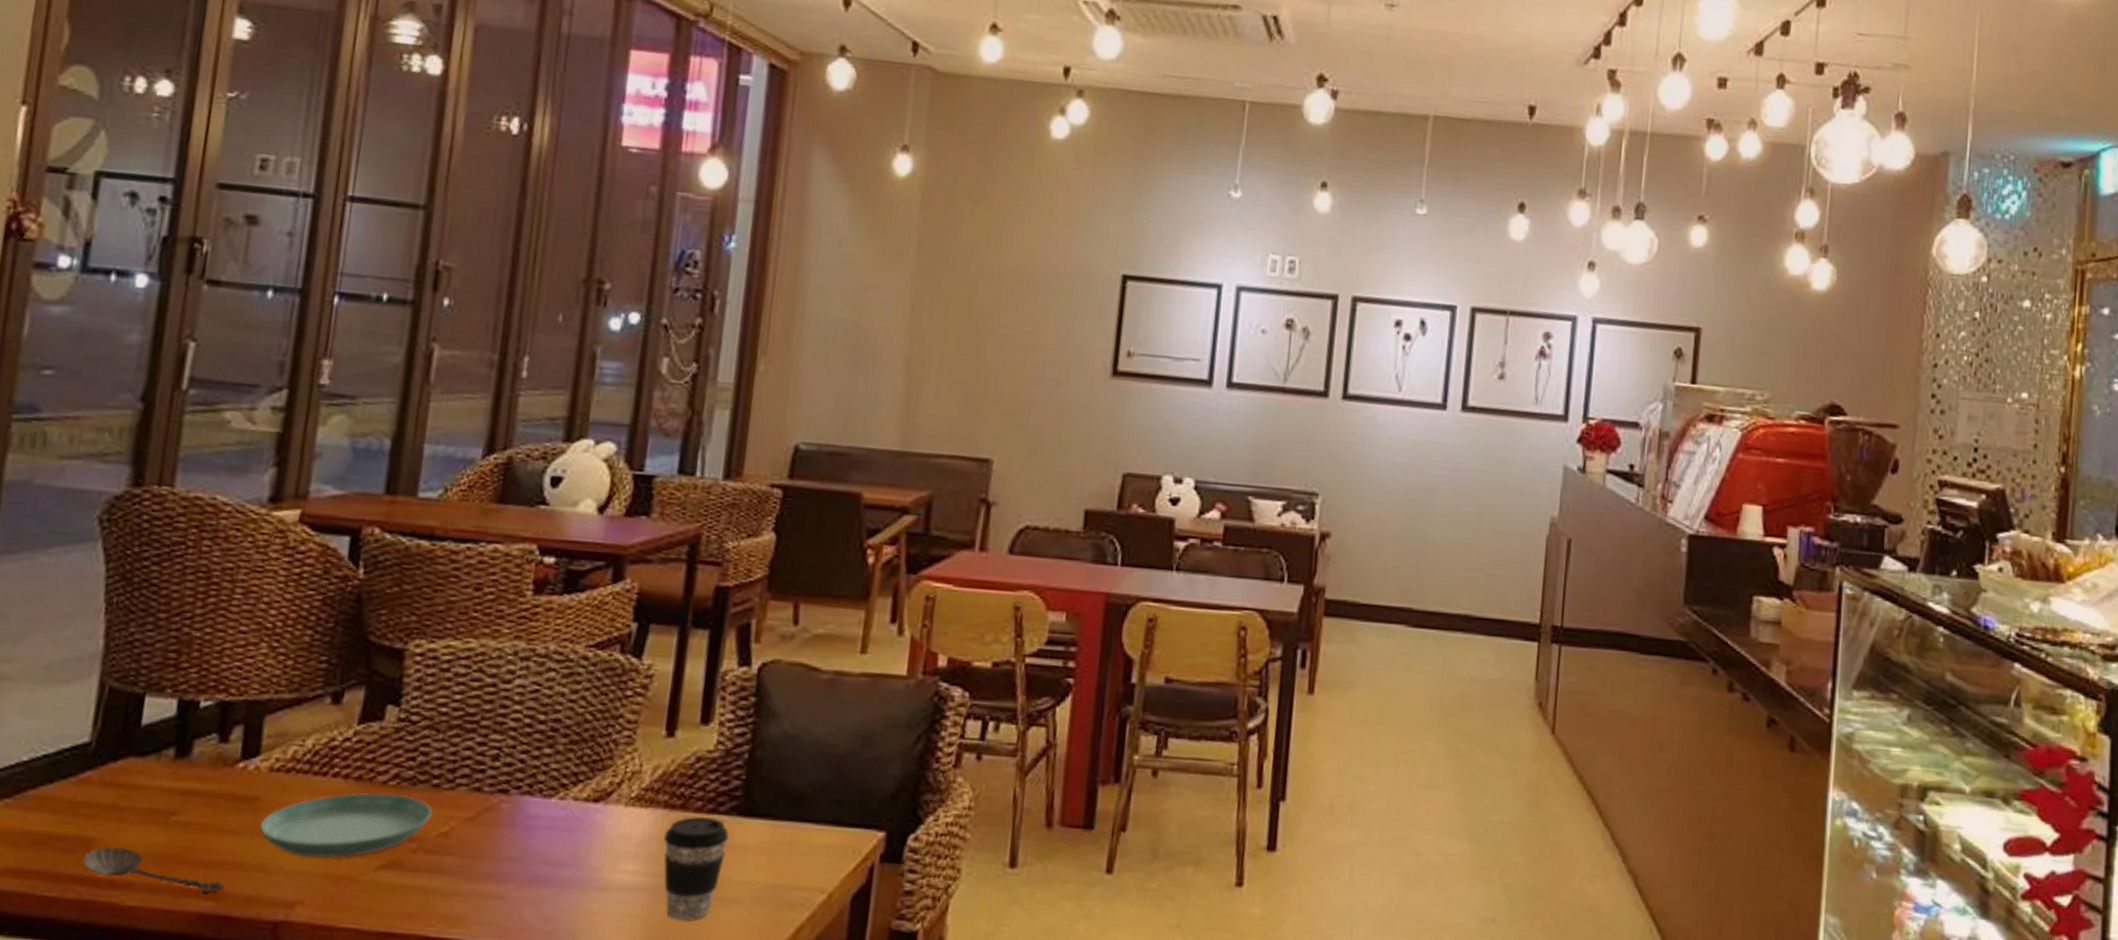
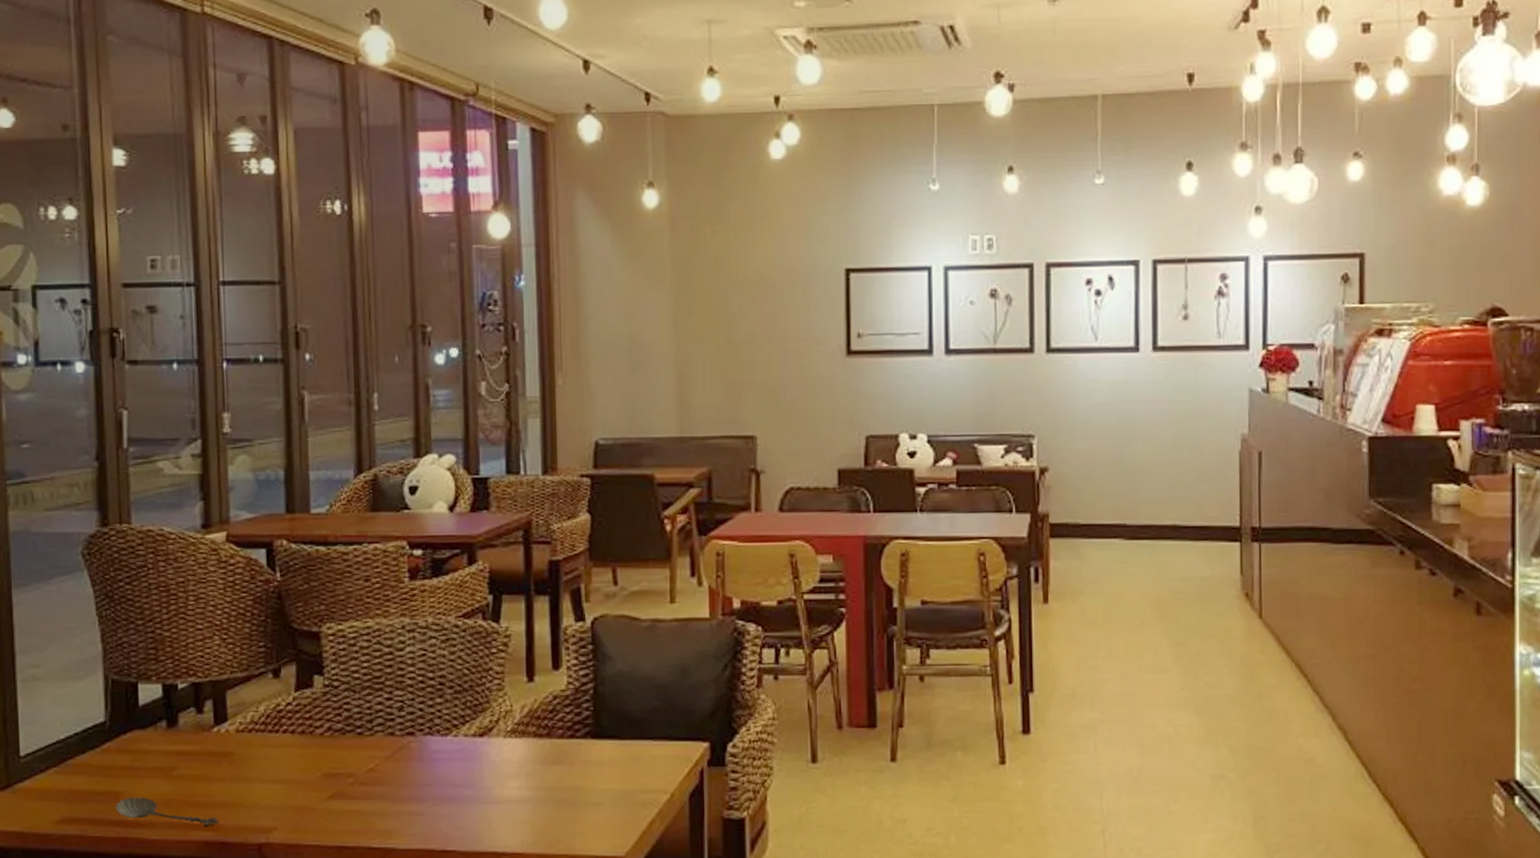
saucer: present [260,792,432,858] -> none [236,742,360,795]
coffee cup: present [663,816,729,920] -> none [537,741,587,822]

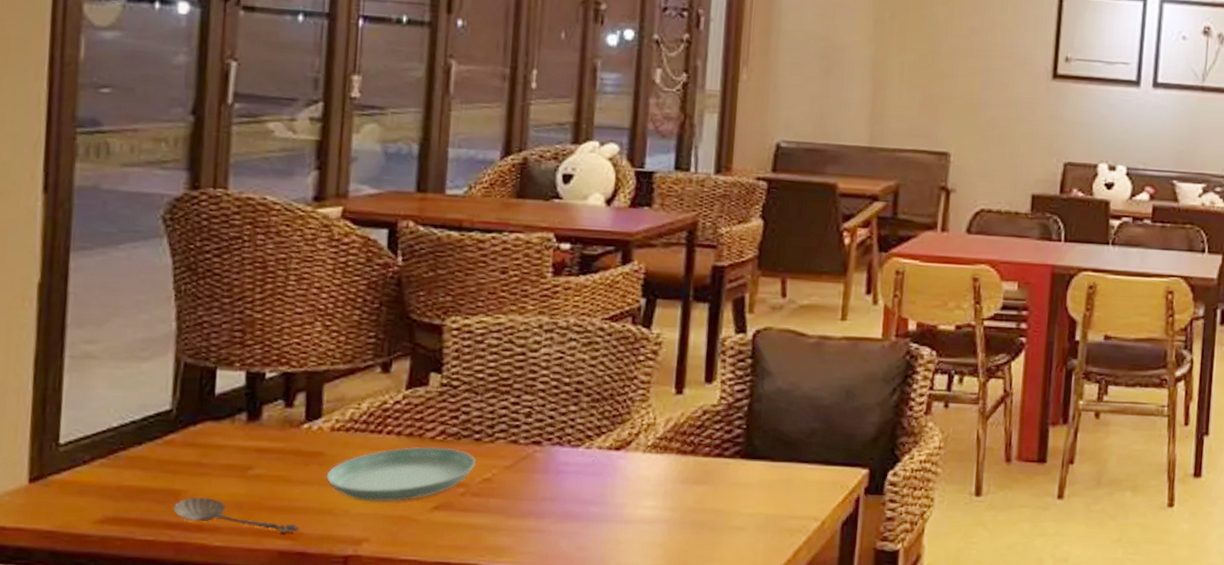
saucer: none [236,742,360,795] -> present [326,446,475,502]

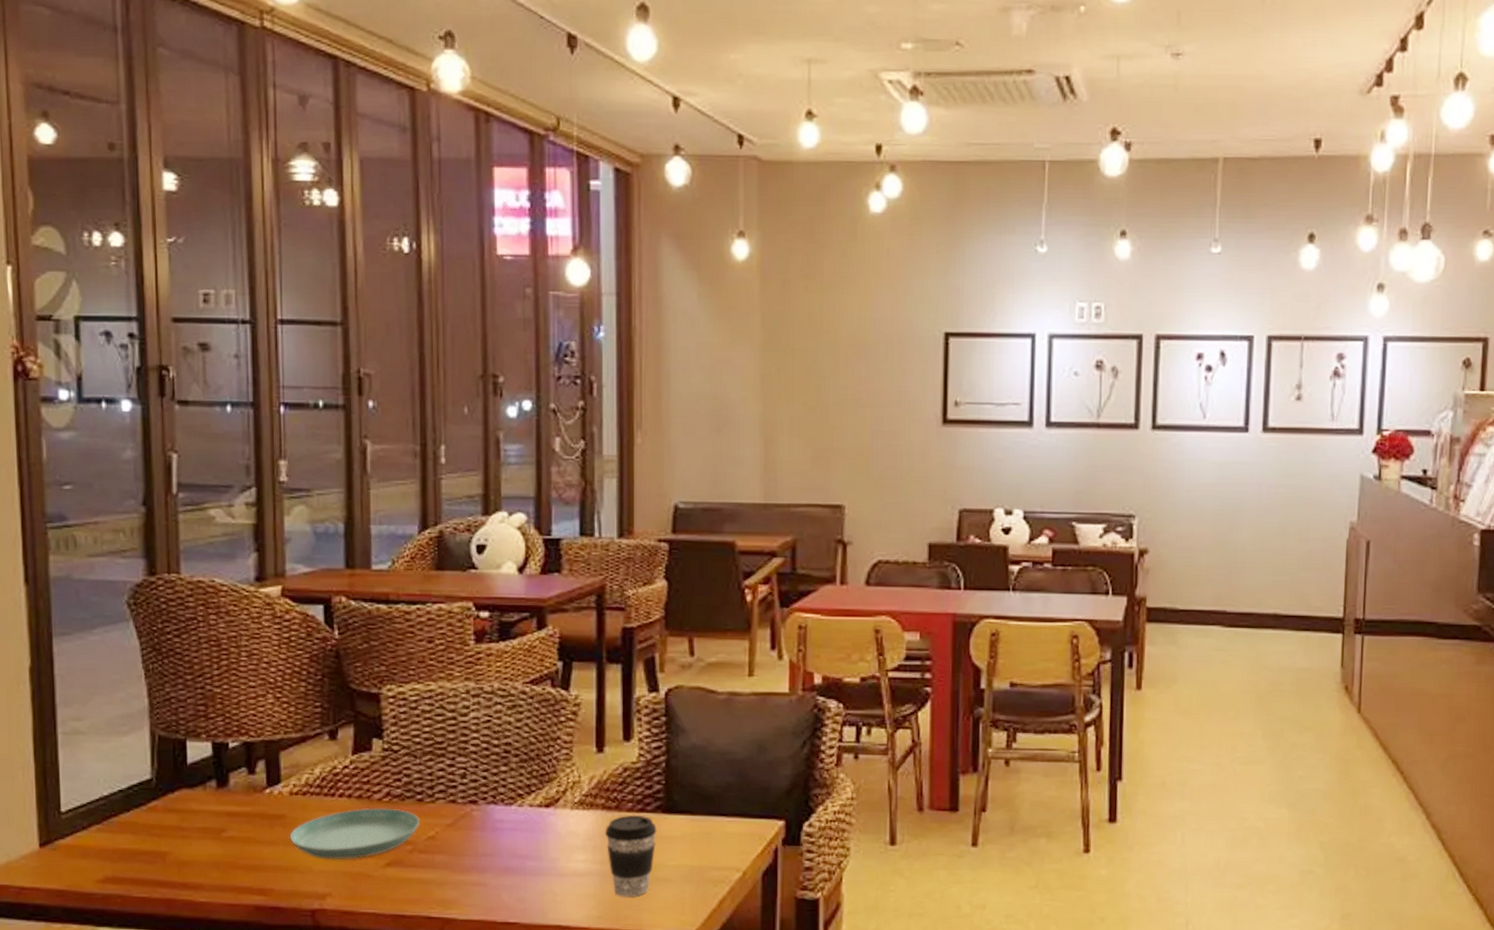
spoon: present [173,497,300,533] -> none [161,858,271,889]
coffee cup: none [677,459,734,546] -> present [604,815,657,897]

